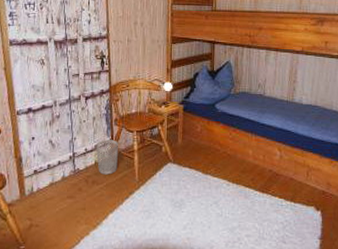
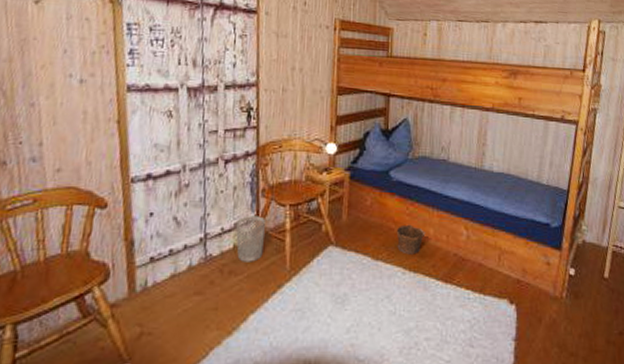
clay pot: none [221,146,246,170] -> present [396,224,426,255]

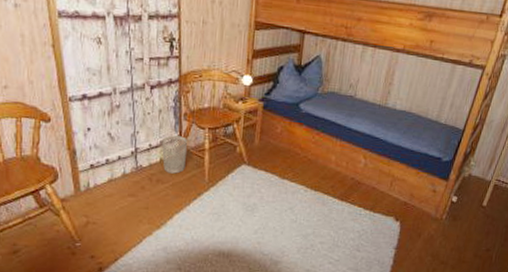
clay pot: present [396,224,426,255] -> none [301,151,328,176]

